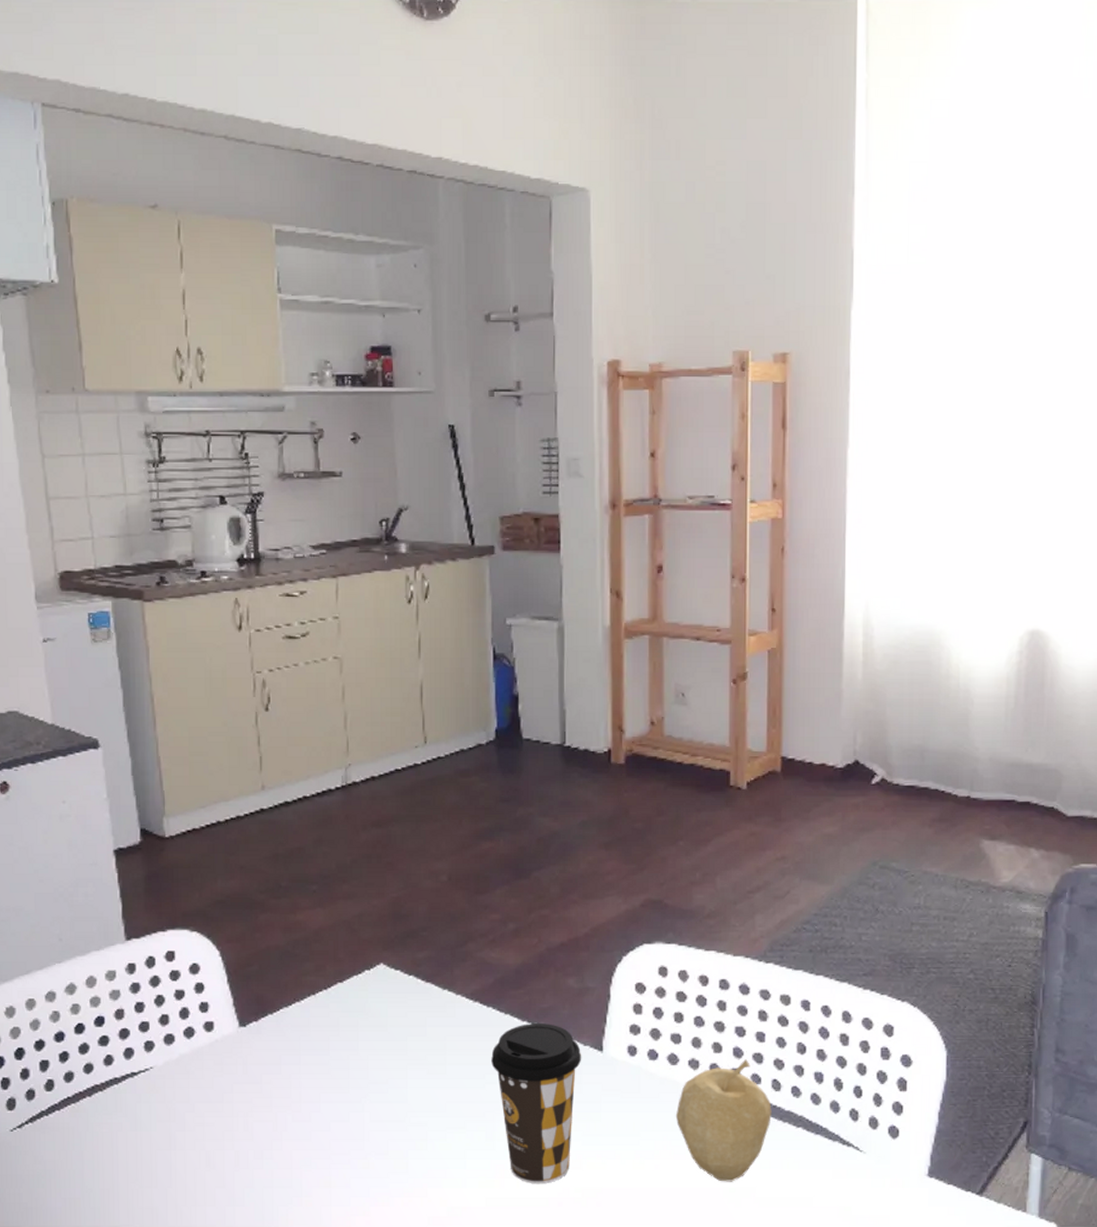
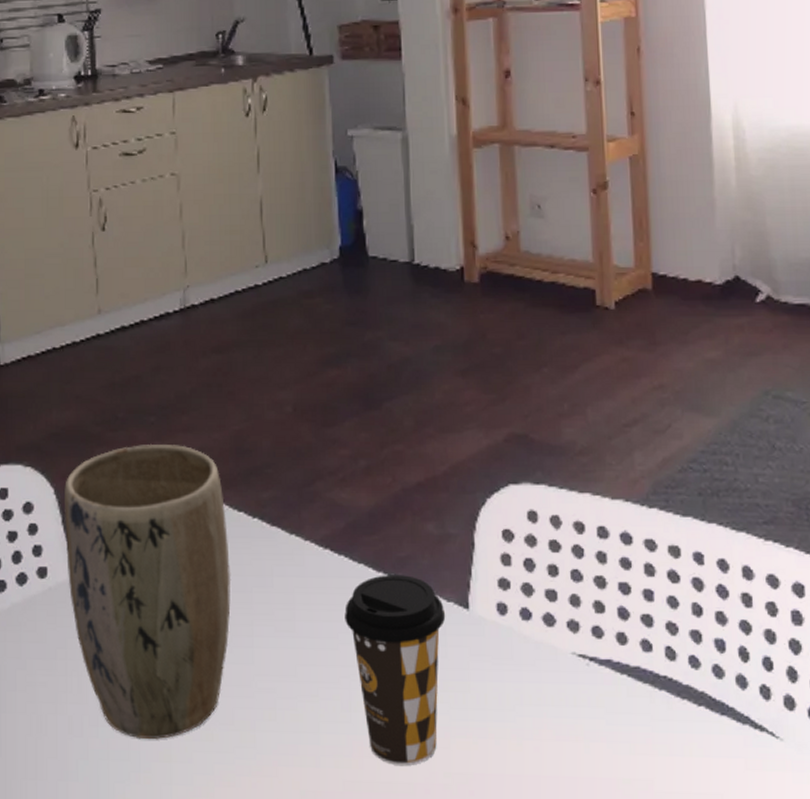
plant pot: none [230,909,388,1169] -> present [65,443,231,740]
fruit: present [675,1059,772,1182] -> none [555,621,668,771]

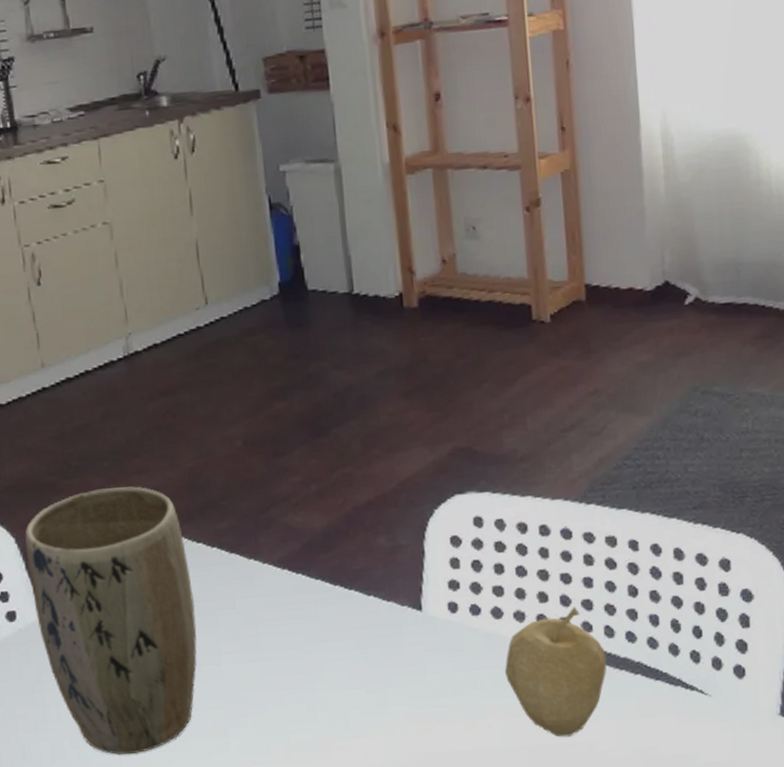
coffee cup: present [344,575,446,765] -> none [305,586,401,753]
fruit: none [555,621,668,771] -> present [504,607,607,737]

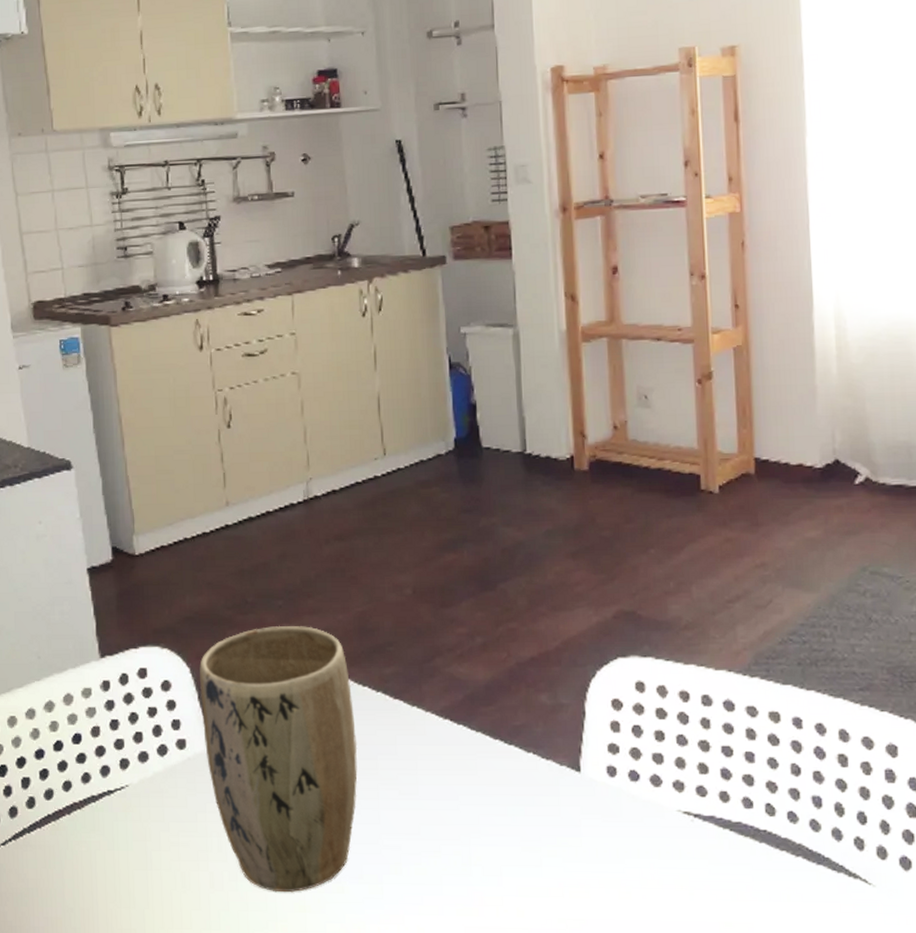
fruit: present [504,607,607,737] -> none [661,781,767,915]

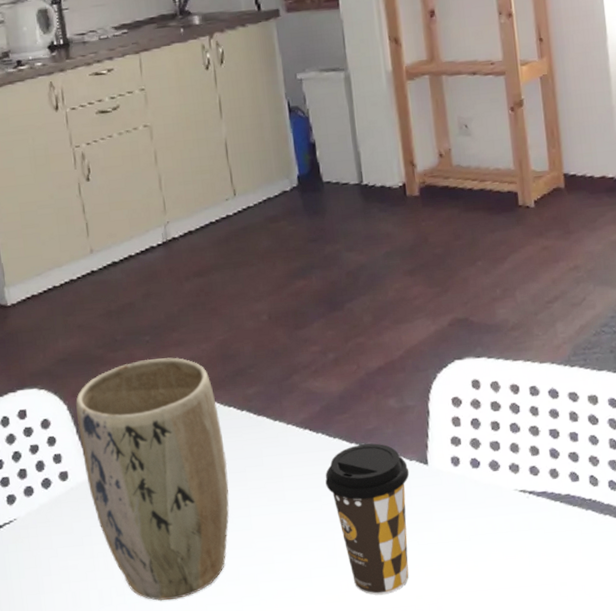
coffee cup: none [464,742,559,913] -> present [325,443,410,595]

